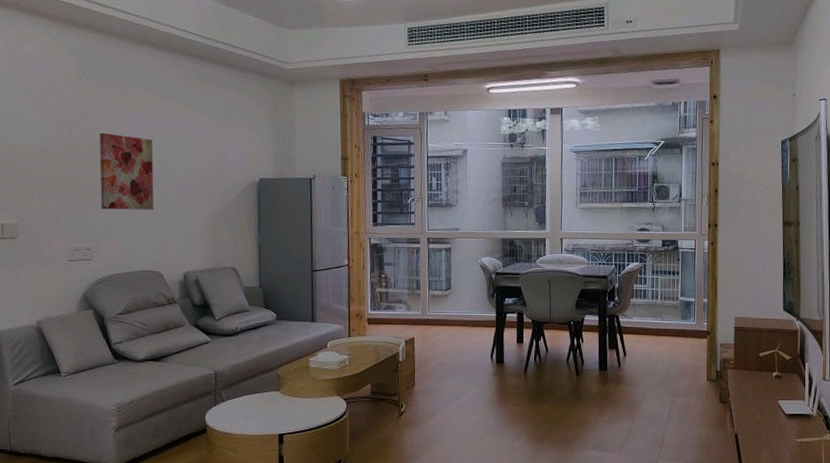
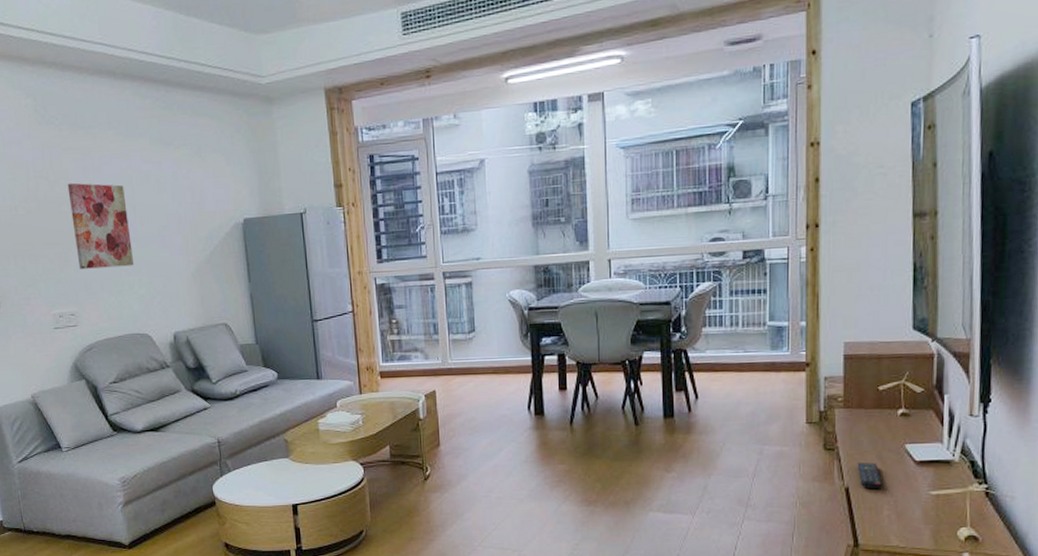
remote control: none [744,413,763,436] -> present [857,462,883,490]

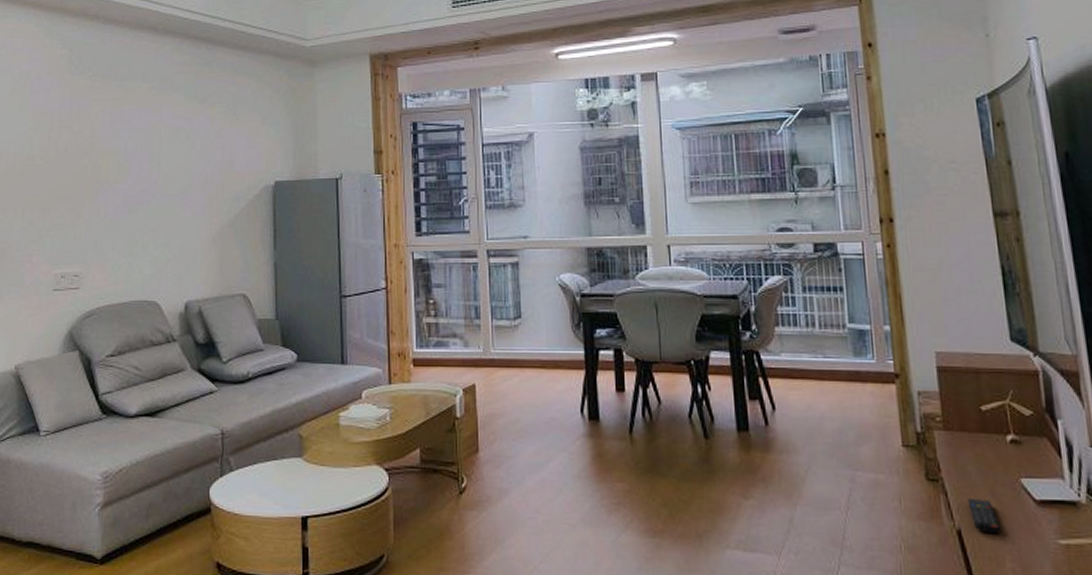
wall art: present [67,182,134,269] -> none [90,134,152,226]

